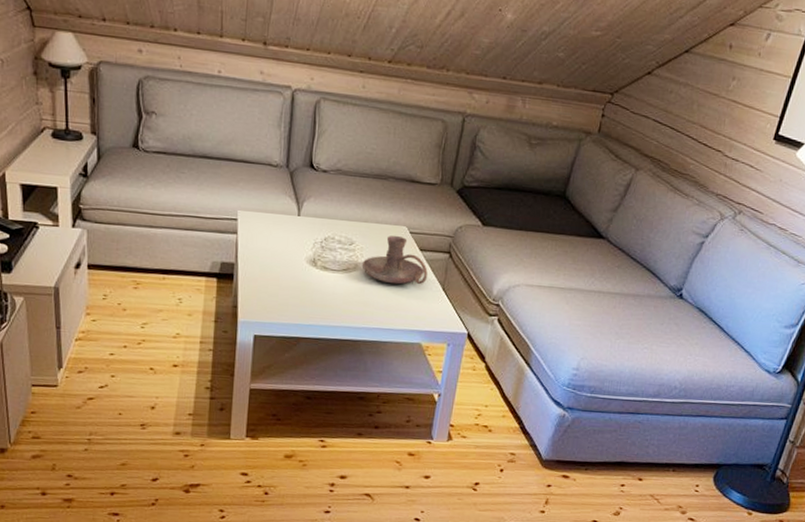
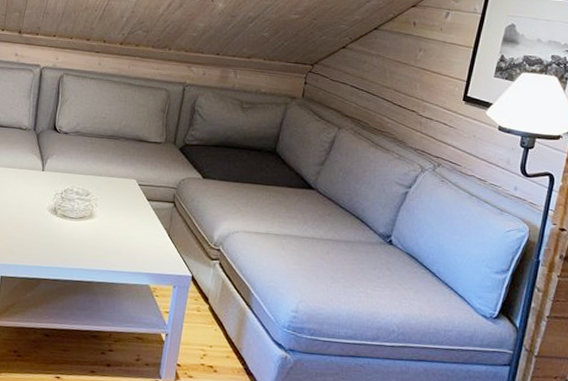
candle holder: present [361,235,428,285] -> none [96,187,155,232]

